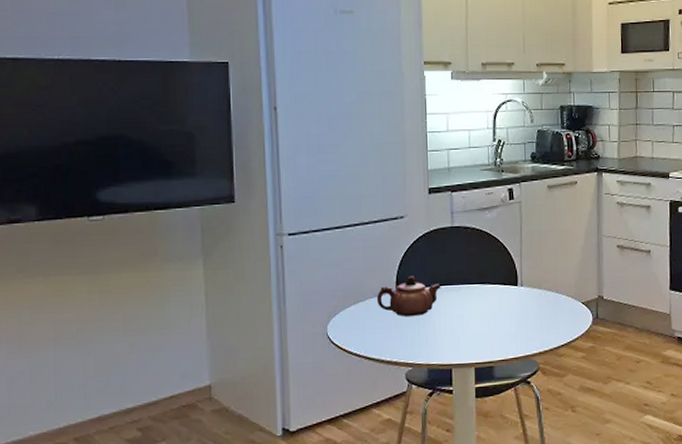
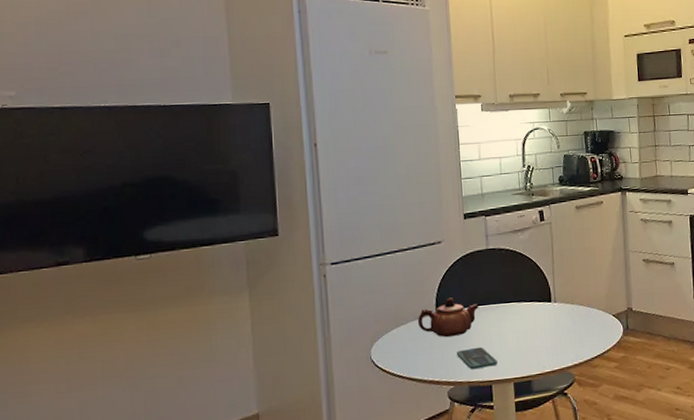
smartphone: none [416,328,458,352] -> present [457,347,497,370]

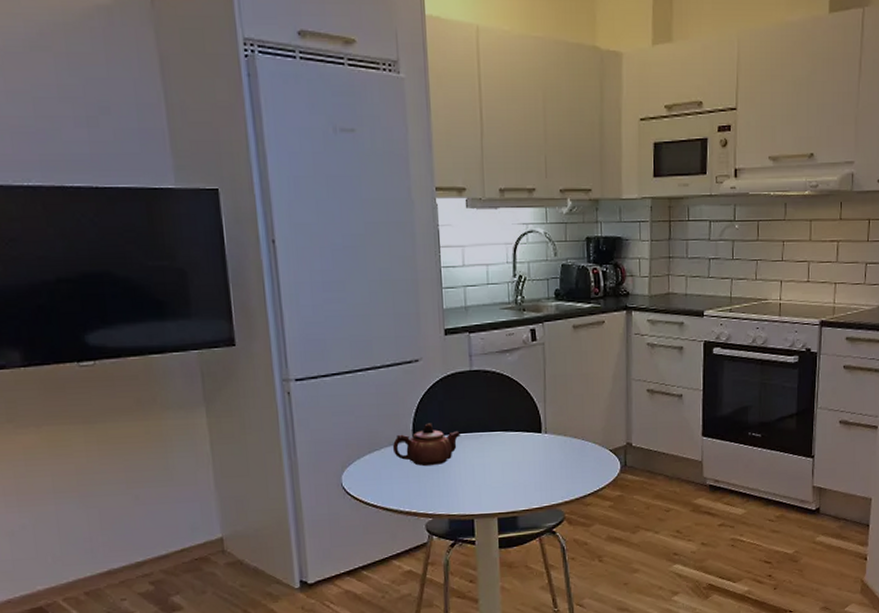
smartphone: present [457,347,497,370] -> none [436,478,480,502]

